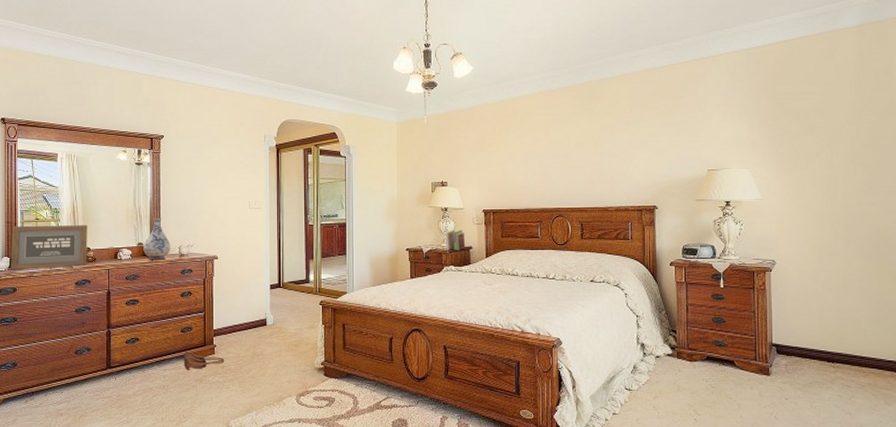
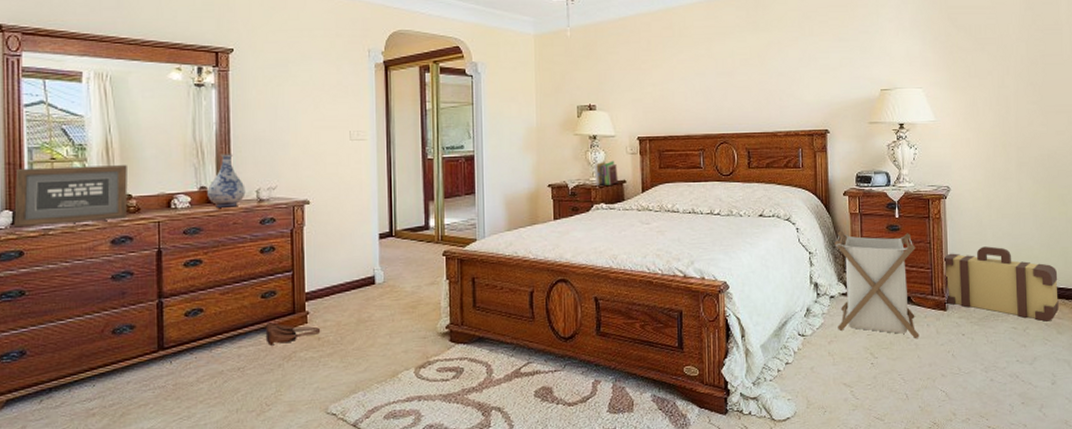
laundry basket: none [661,297,742,399] -> present [834,230,919,338]
suitcase: none [767,318,887,392] -> present [943,246,1059,322]

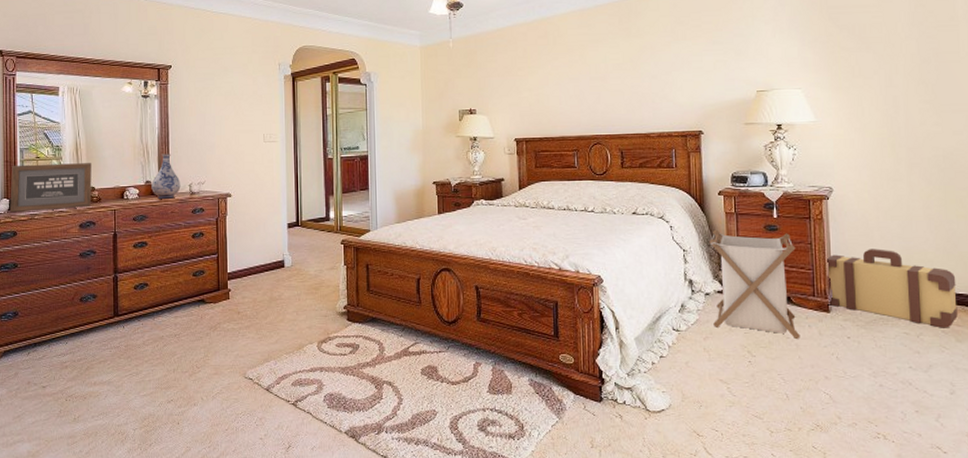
handbag: present [265,323,321,346] -> none [196,297,240,317]
books: present [593,160,618,186] -> none [474,160,497,183]

